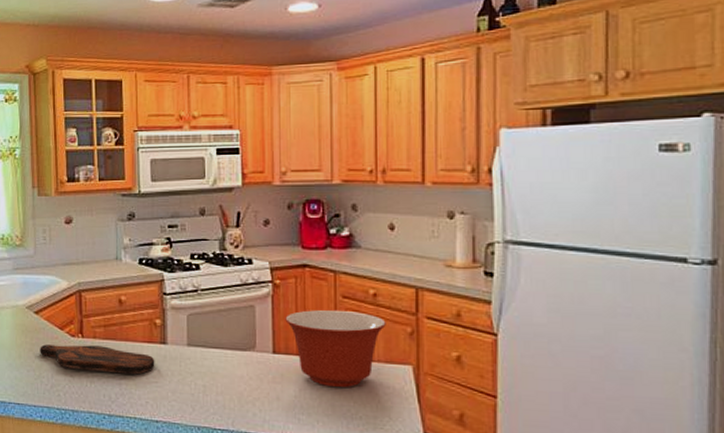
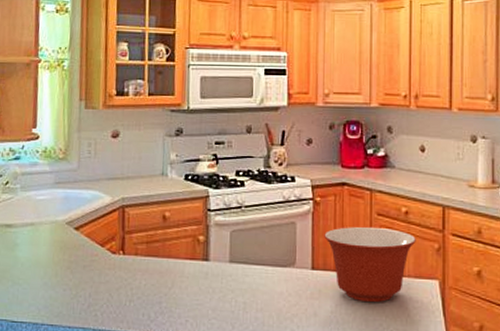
cutting board: present [40,344,155,375] -> none [78,262,197,293]

